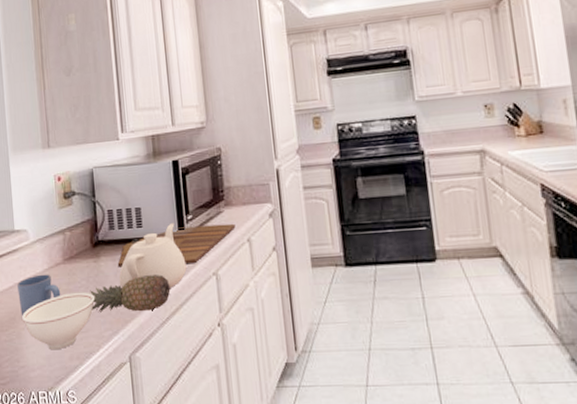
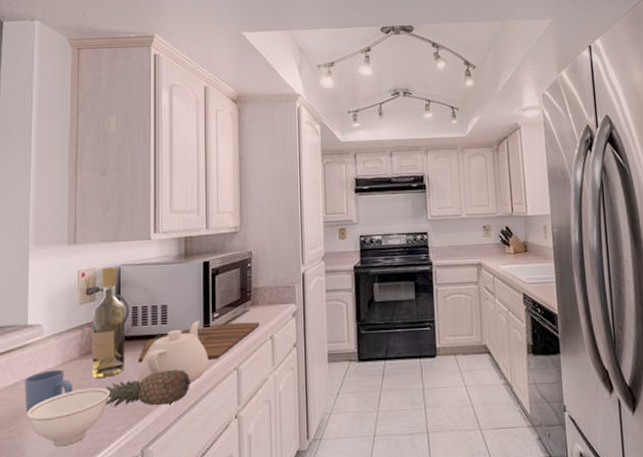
bottle: none [71,169,106,283] -> present [91,266,126,378]

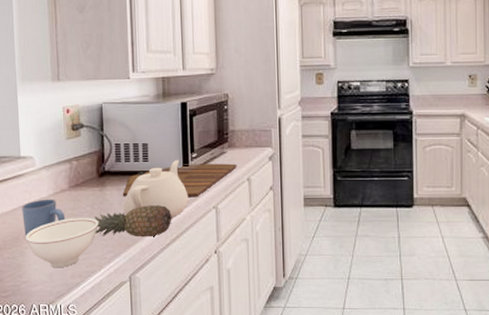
bottle: present [91,266,126,378] -> none [79,104,111,208]

